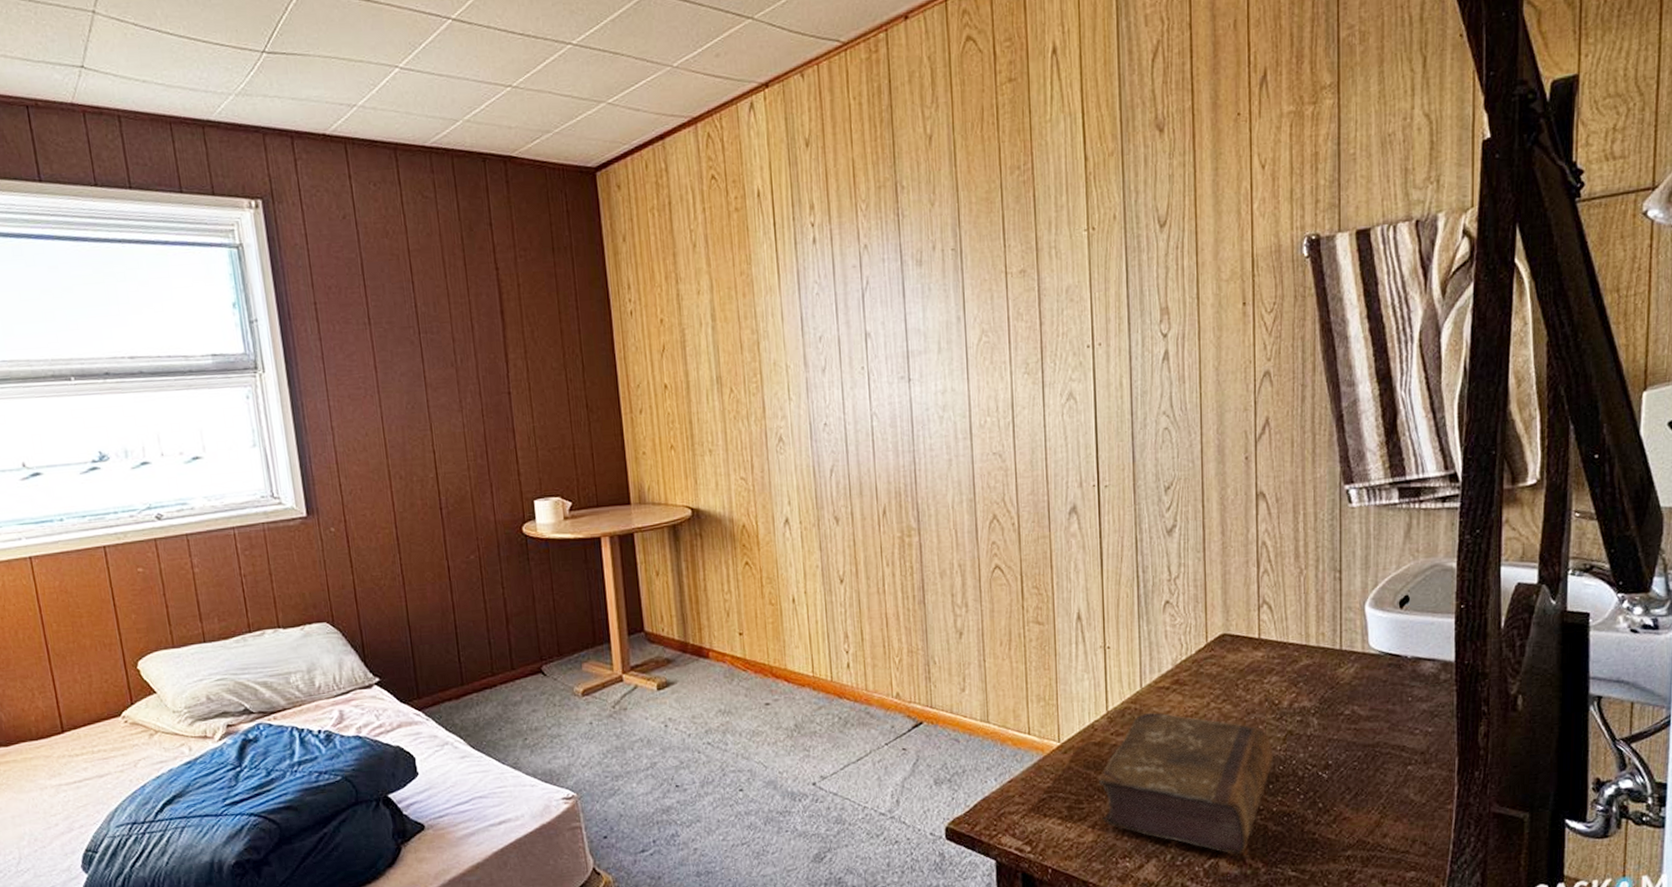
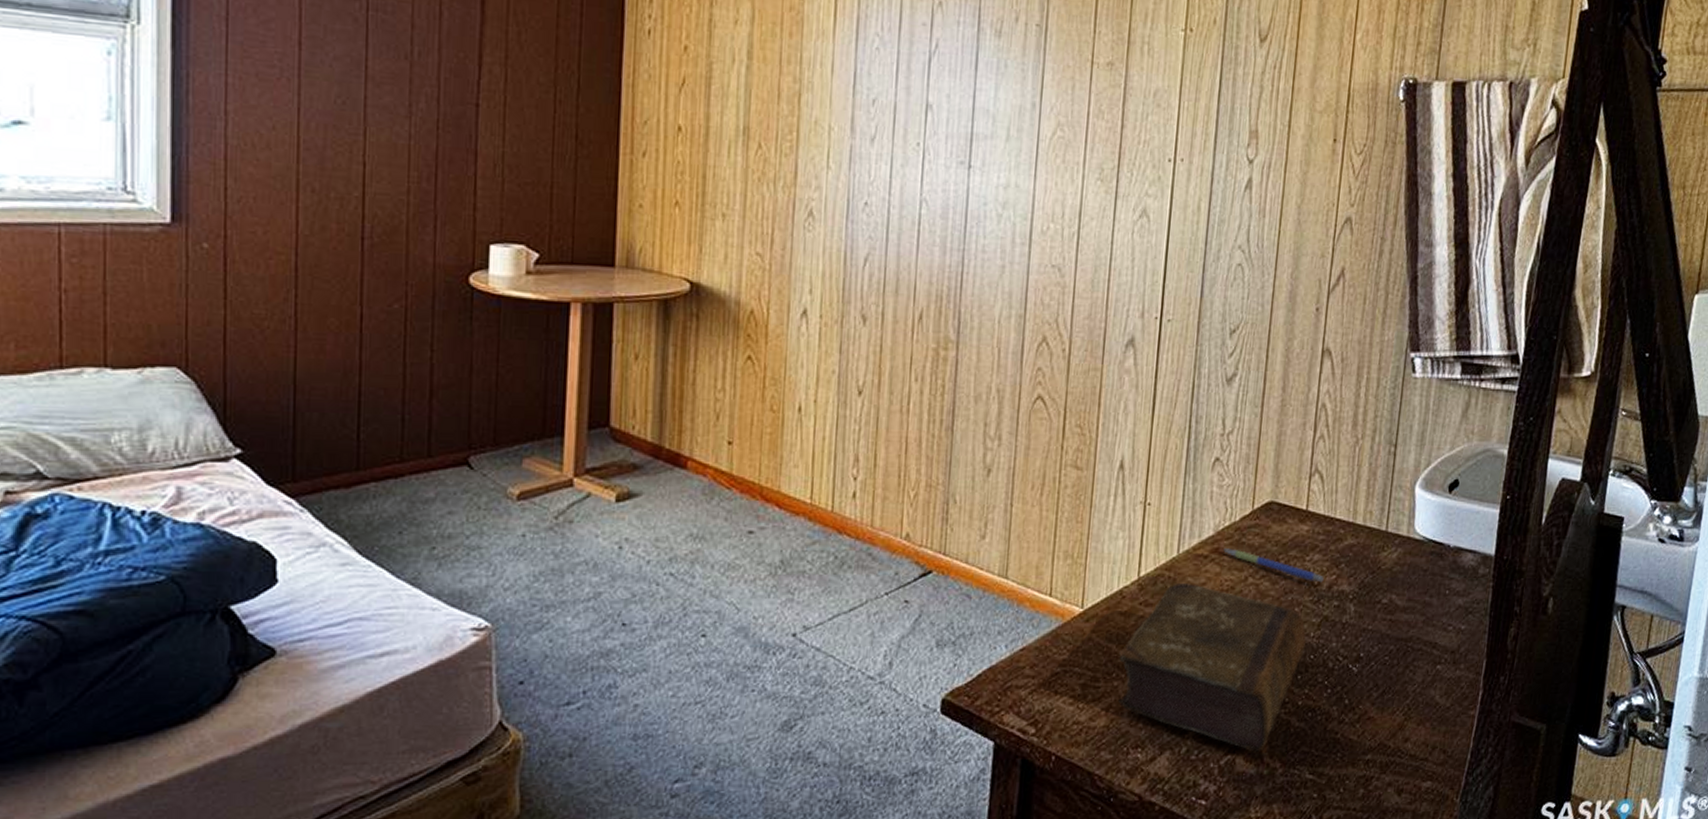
pen: none [1183,679,1284,701] -> present [1223,548,1324,583]

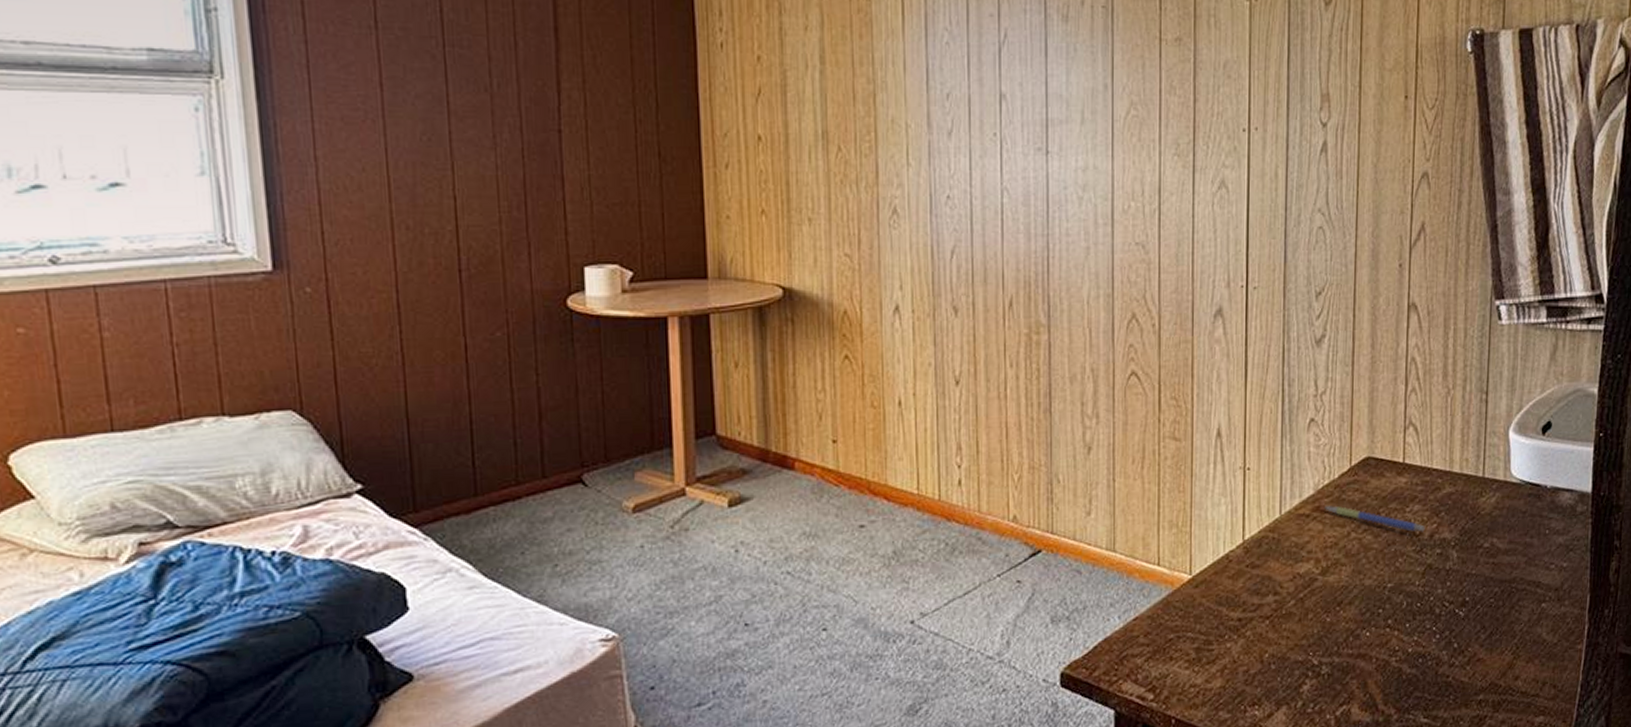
book: present [1118,582,1306,752] -> none [1230,542,1412,701]

